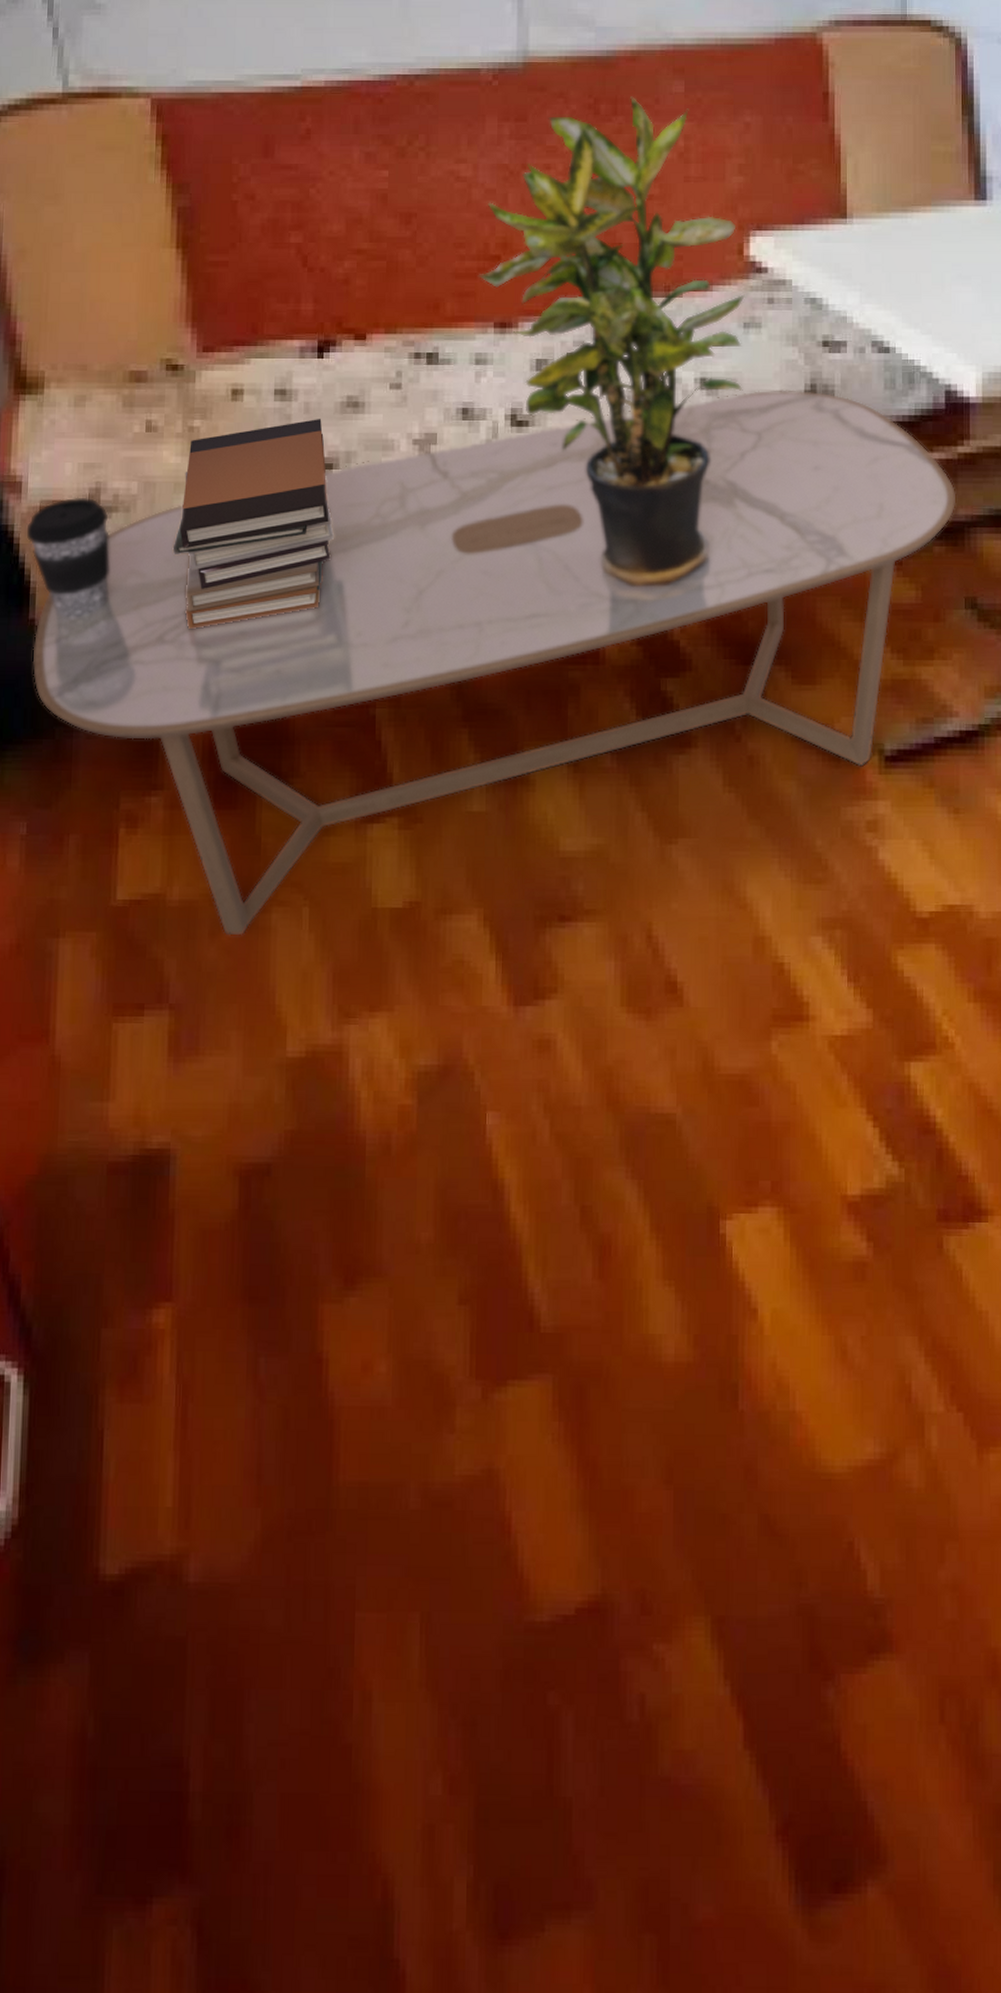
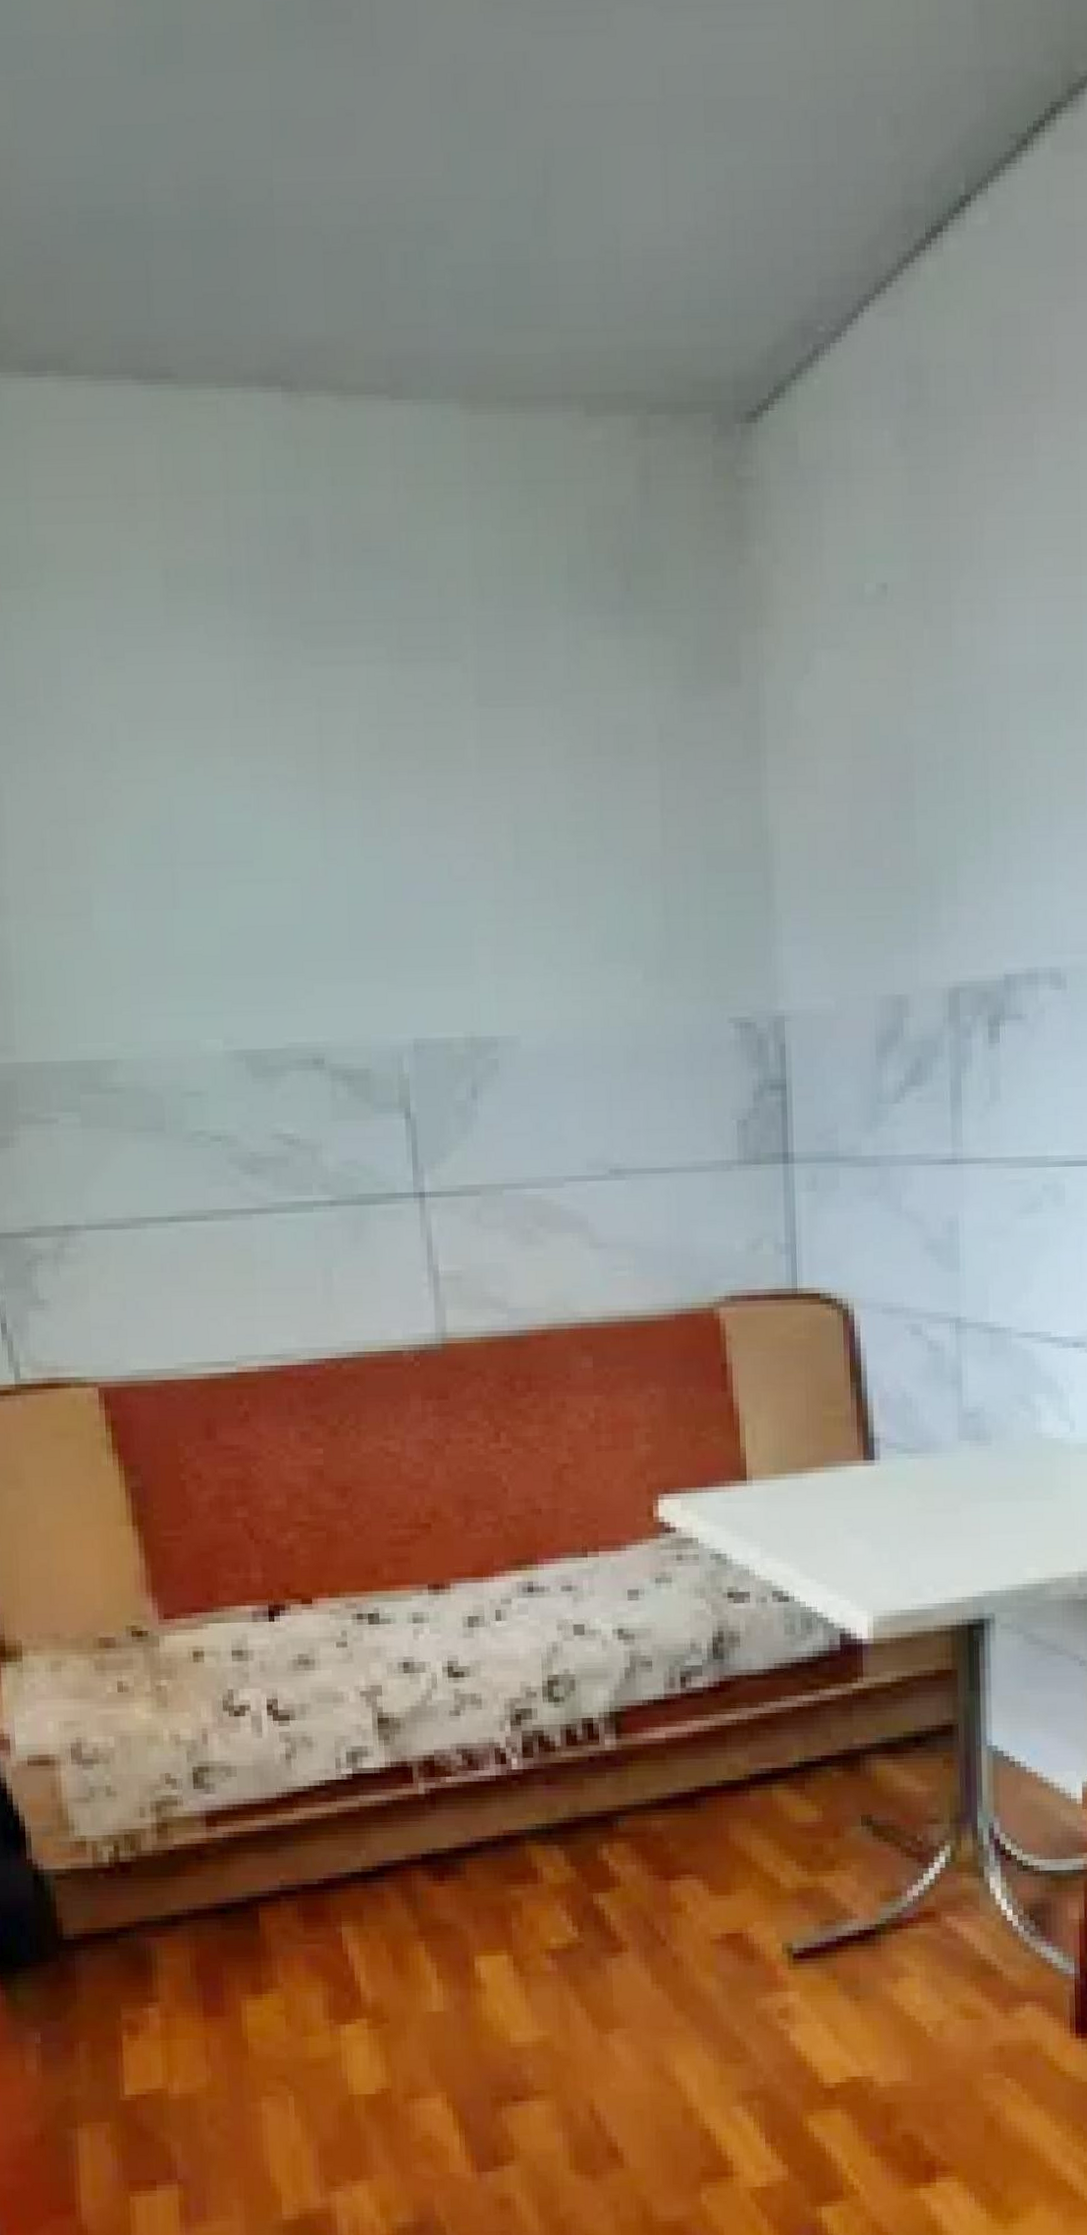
coffee cup: present [26,497,110,618] -> none [17,1751,96,1858]
coffee table: present [32,390,957,936] -> none [32,1637,852,2122]
book stack: present [172,419,335,630] -> none [150,1676,296,1865]
potted plant: present [477,96,745,588] -> none [410,1373,657,1816]

